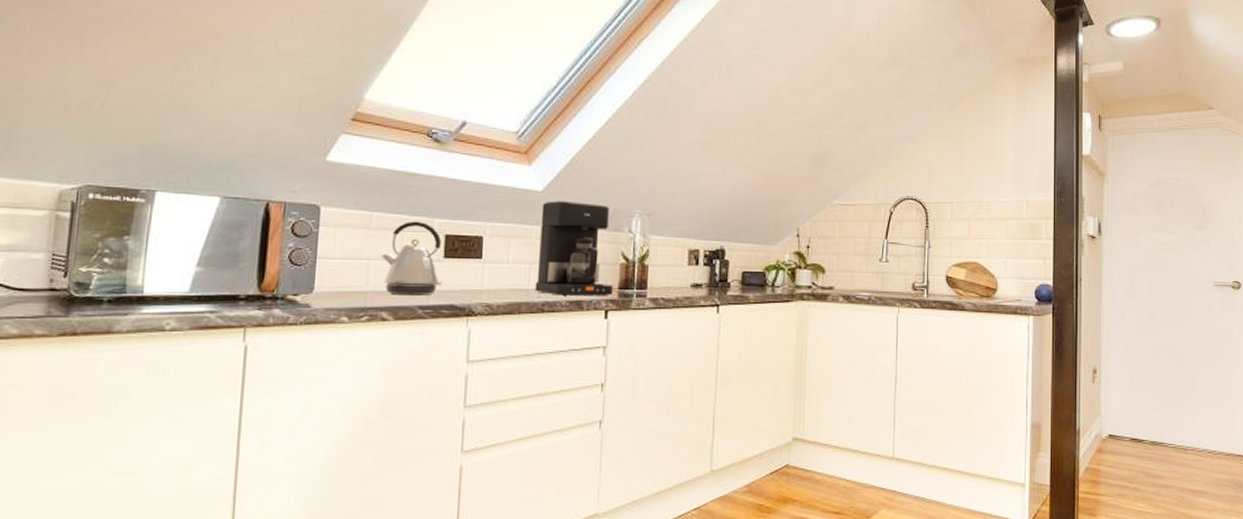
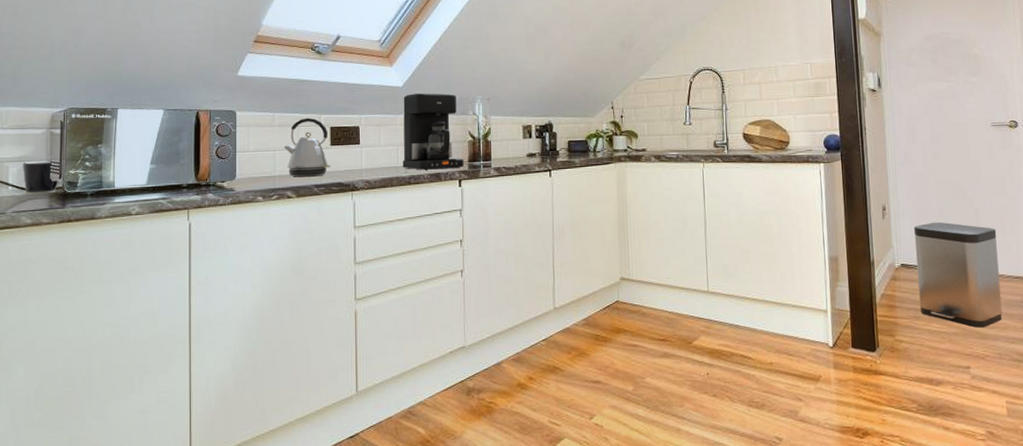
mug: none [11,253,64,297] -> present [24,161,59,195]
pedal bin: none [1124,389,1211,509] -> present [913,222,1003,328]

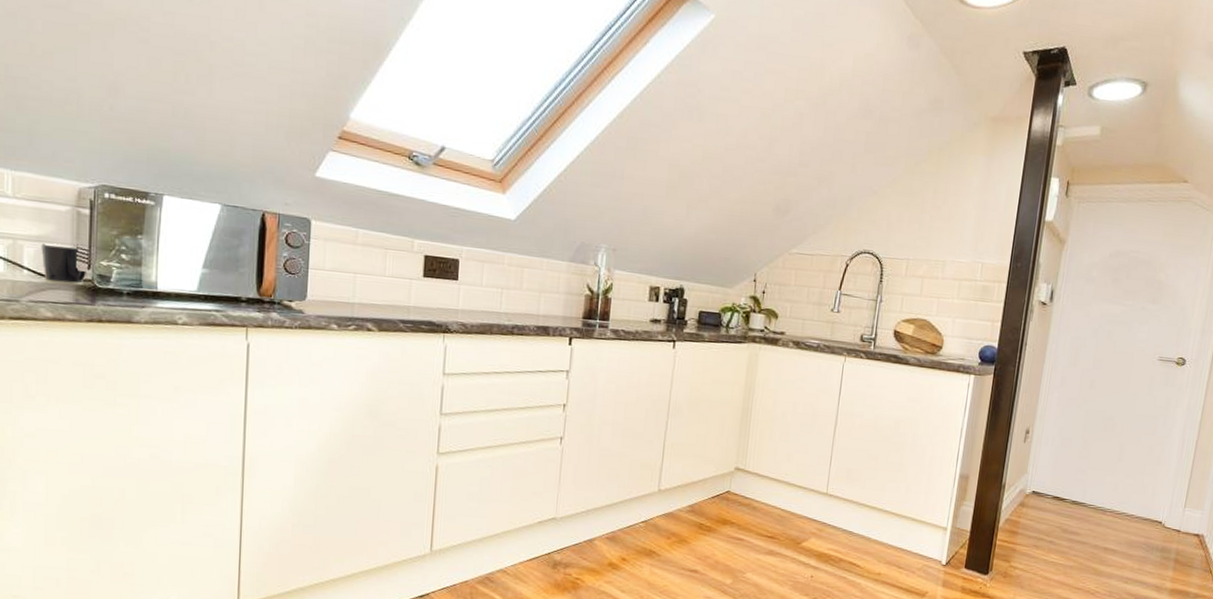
kettle: present [284,117,331,177] -> none [366,240,422,311]
coffee maker: present [402,93,464,170] -> none [505,230,578,324]
pedal bin: present [913,222,1003,328] -> none [1042,452,1137,564]

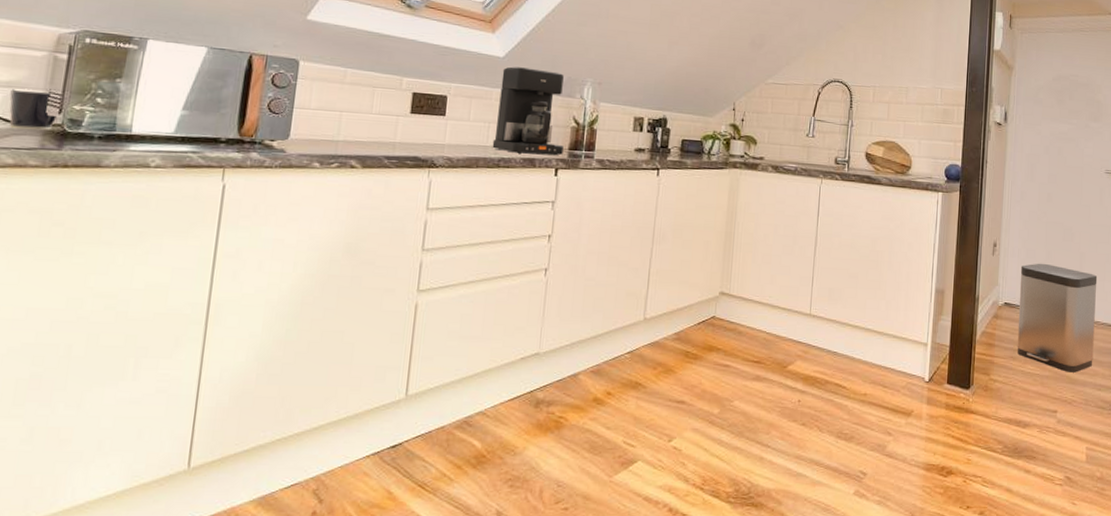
coffee maker: none [505,230,578,324] -> present [492,66,564,156]
pedal bin: none [1042,452,1137,564] -> present [1017,263,1098,373]

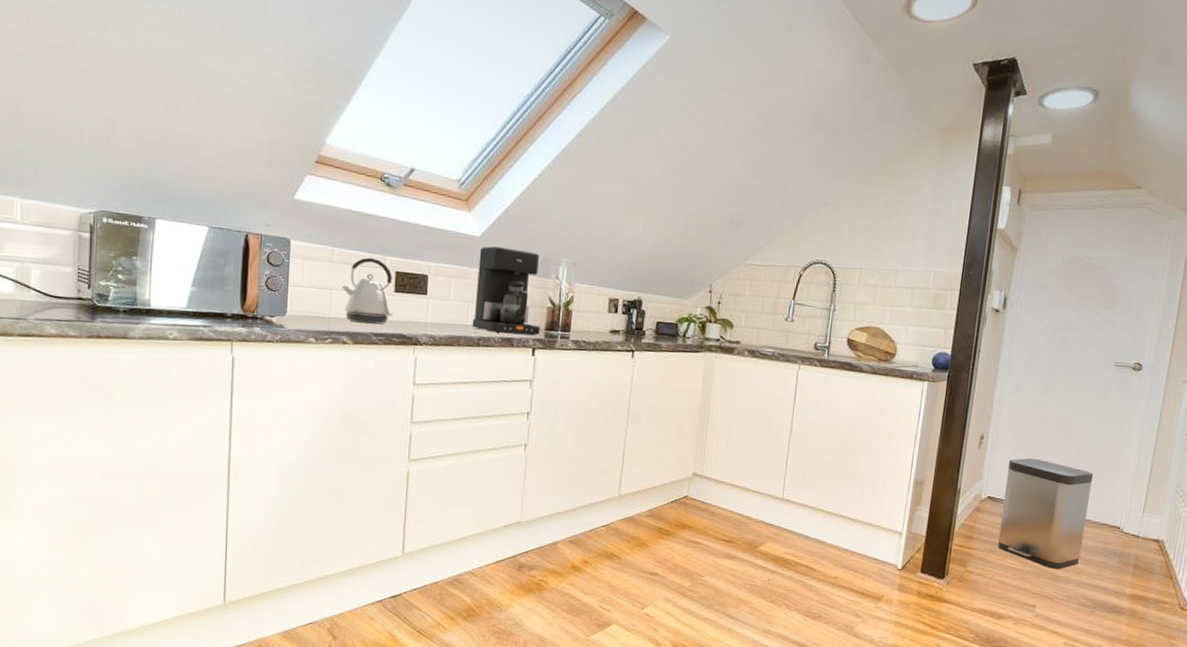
mug: present [9,89,59,131] -> none [47,266,88,305]
kettle: none [353,78,410,147] -> present [342,257,394,325]

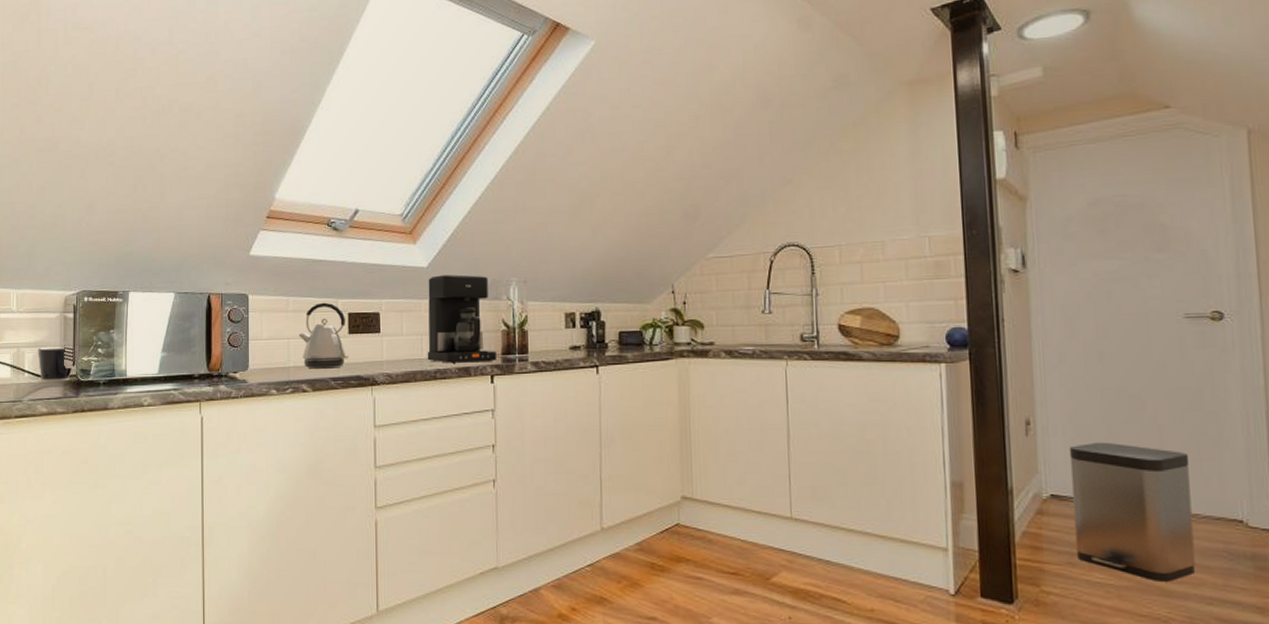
mug: none [47,266,88,305] -> present [39,347,73,382]

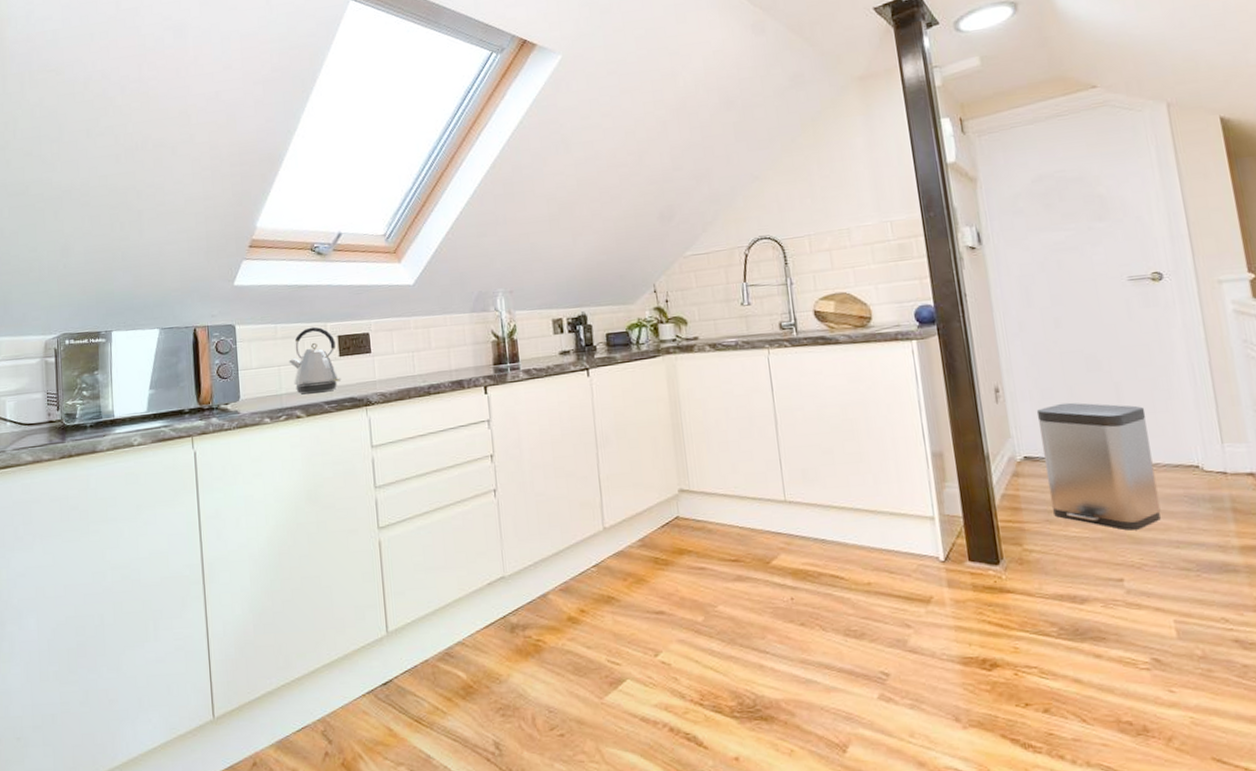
mug: present [39,347,73,382] -> none [20,392,57,431]
coffee maker: present [427,274,497,363] -> none [415,288,489,378]

